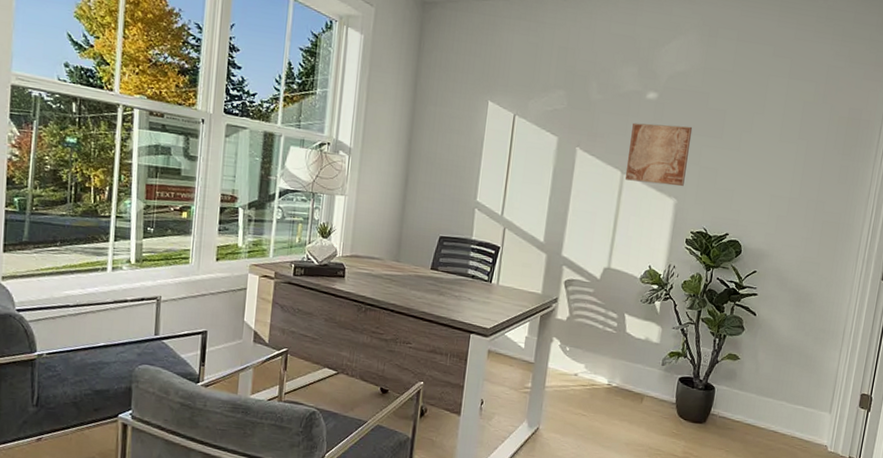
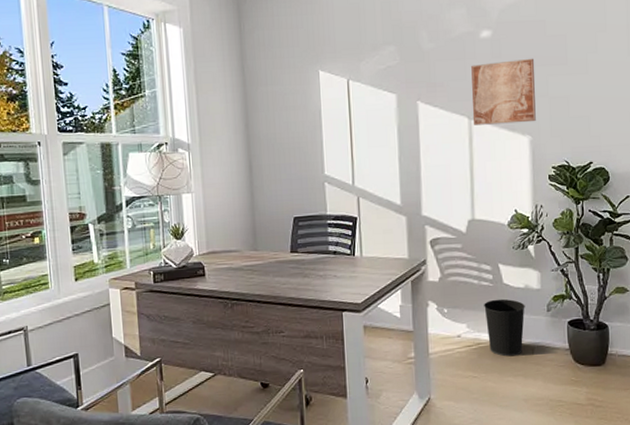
wastebasket: none [602,346,643,402] -> present [484,299,525,357]

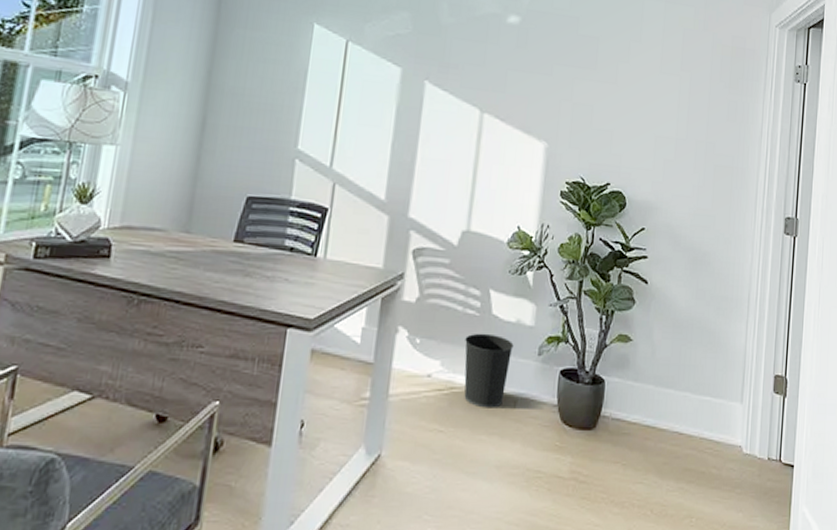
wall art: present [471,58,536,125] -> none [484,51,562,128]

